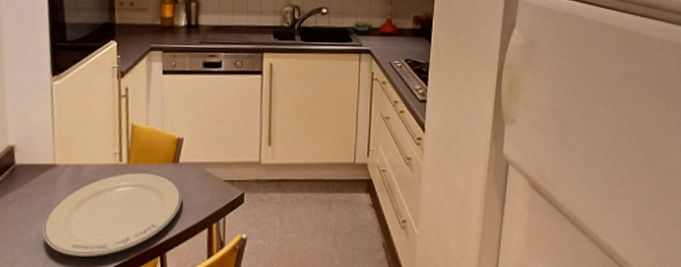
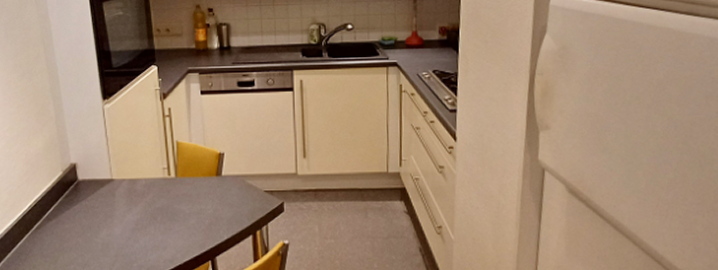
plate: present [42,172,182,256] -> none [107,184,226,260]

